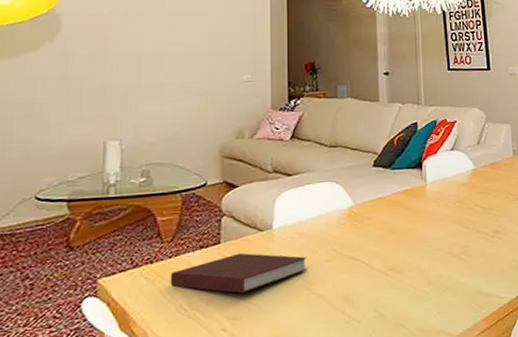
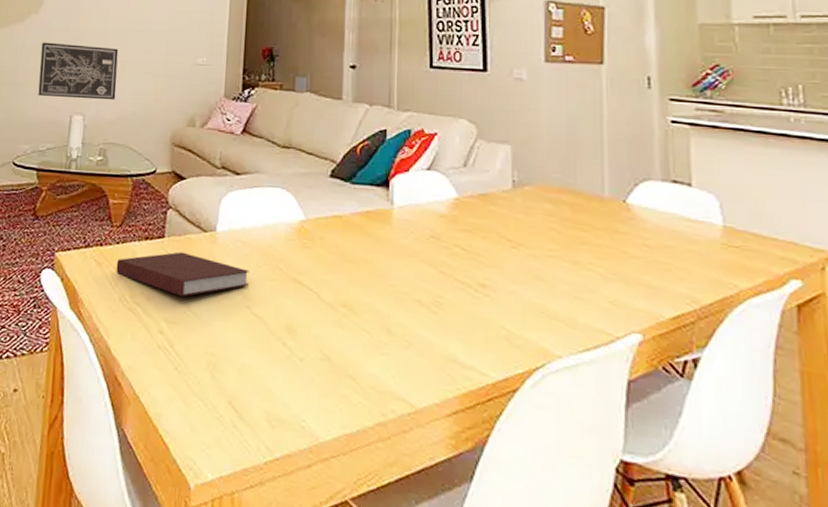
wall art: none [61,70,156,125] -> present [38,42,119,100]

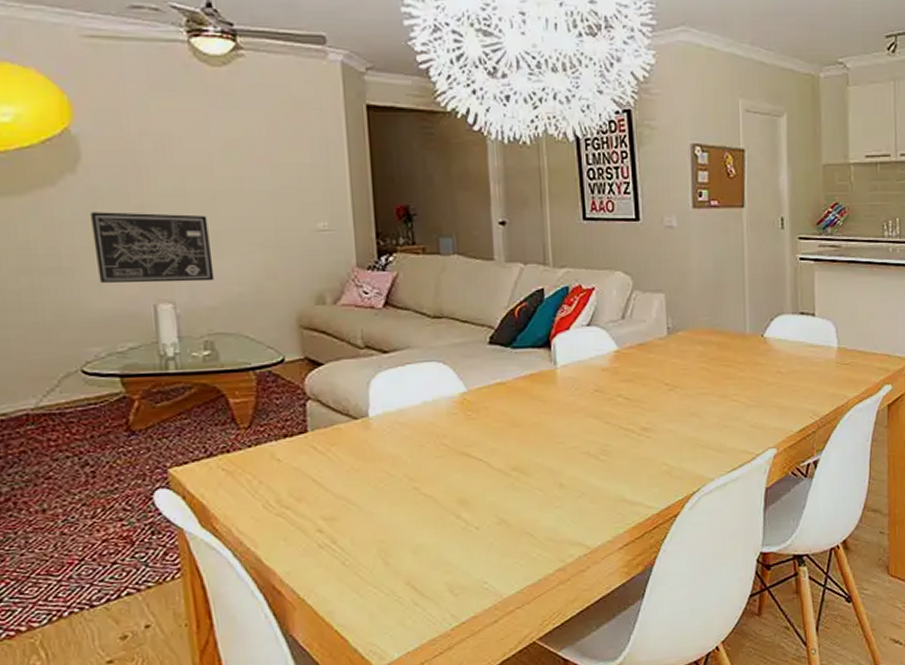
notebook: present [116,252,249,297] -> none [252,444,413,491]

